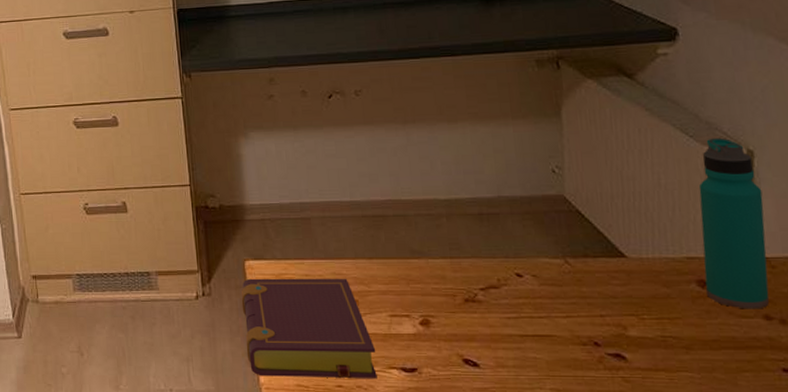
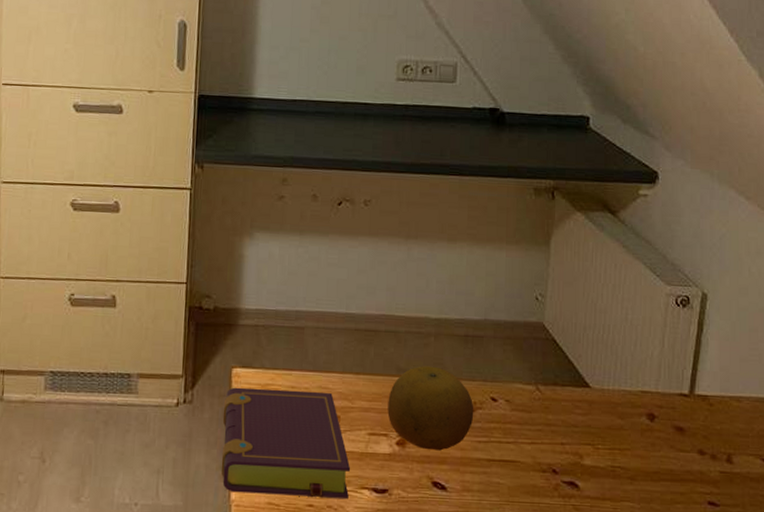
fruit: none [405,246,500,329] -> present [387,366,474,451]
water bottle: present [698,137,770,309] -> none [653,279,710,444]

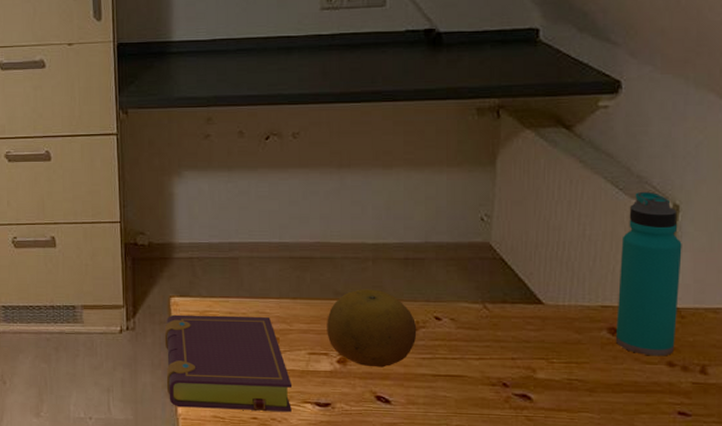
water bottle: none [653,279,710,444] -> present [615,191,682,357]

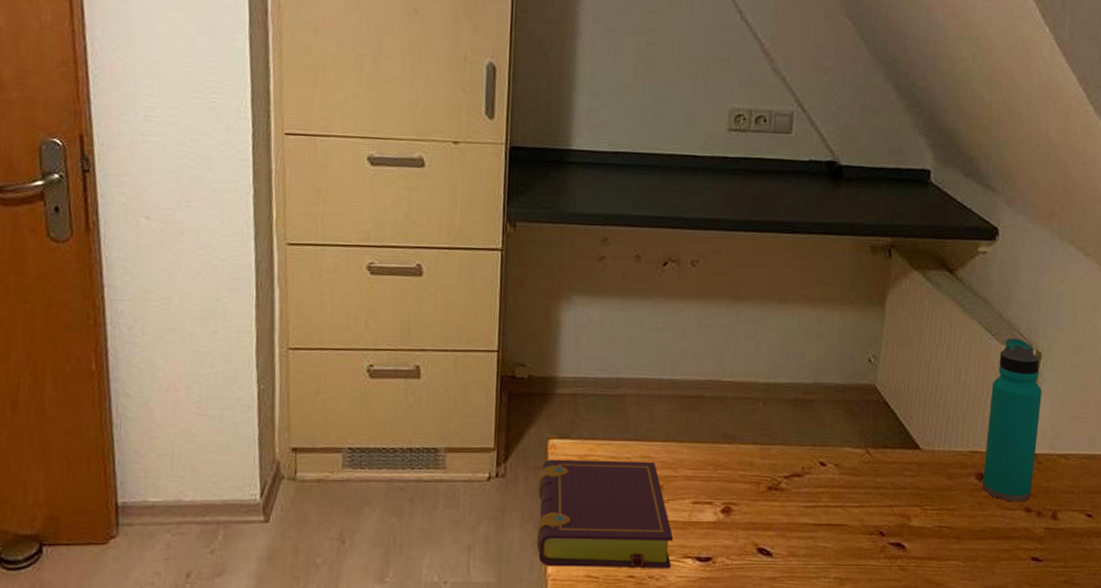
fruit: present [327,289,417,368] -> none [712,432,802,517]

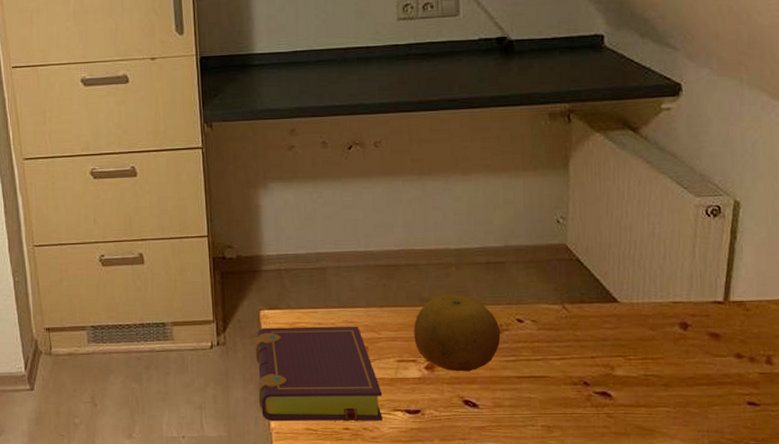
fruit: none [712,432,802,517] -> present [414,294,501,372]
water bottle: present [981,338,1042,502] -> none [686,189,744,349]

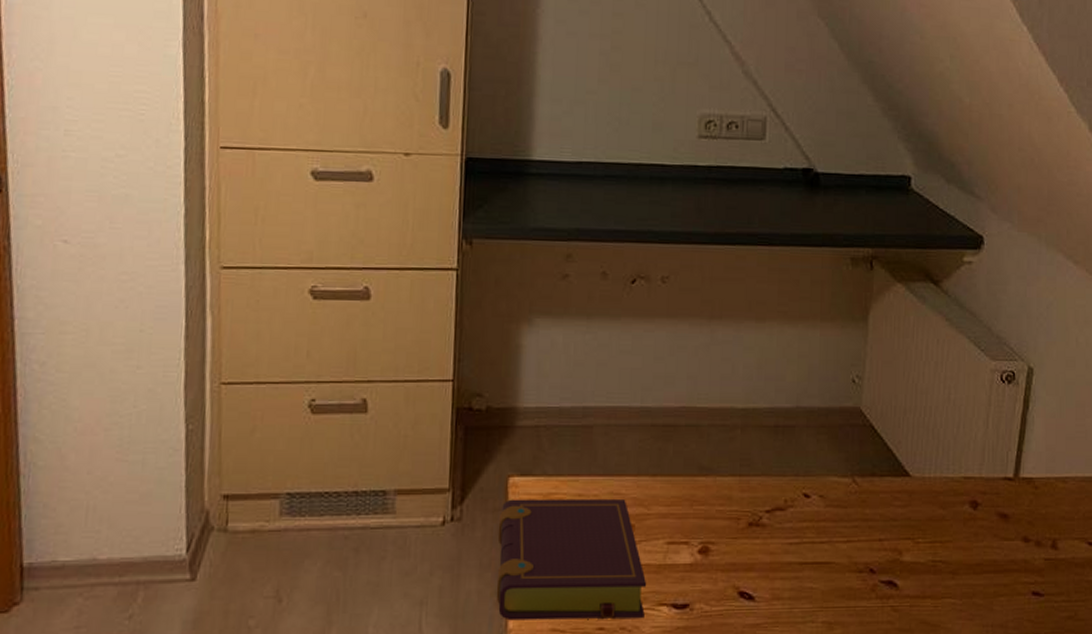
fruit: present [414,294,501,372] -> none [688,462,785,557]

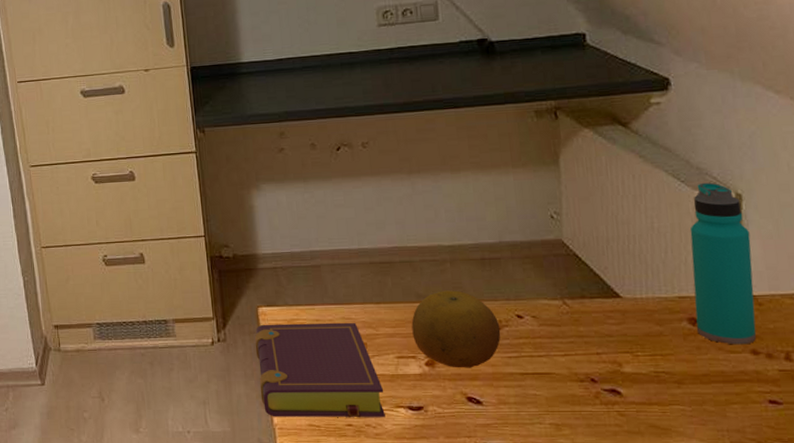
fruit: none [688,462,785,557] -> present [411,290,501,368]
water bottle: none [976,353,1036,531] -> present [690,182,757,345]

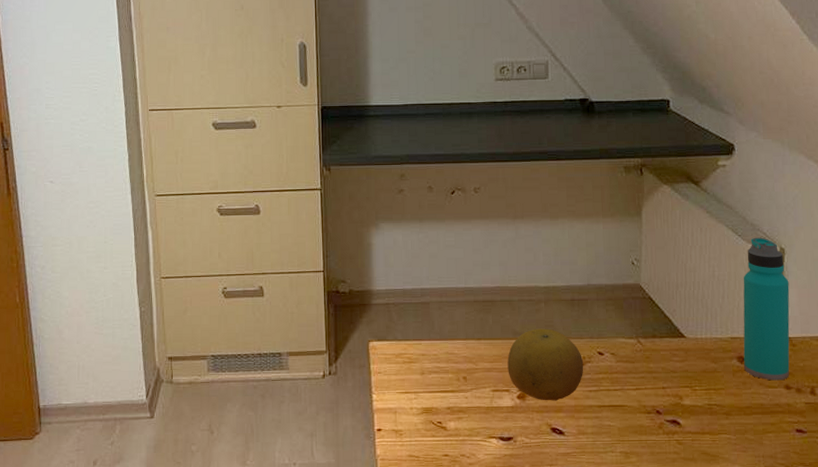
book: present [254,322,385,418] -> none [364,357,479,449]

